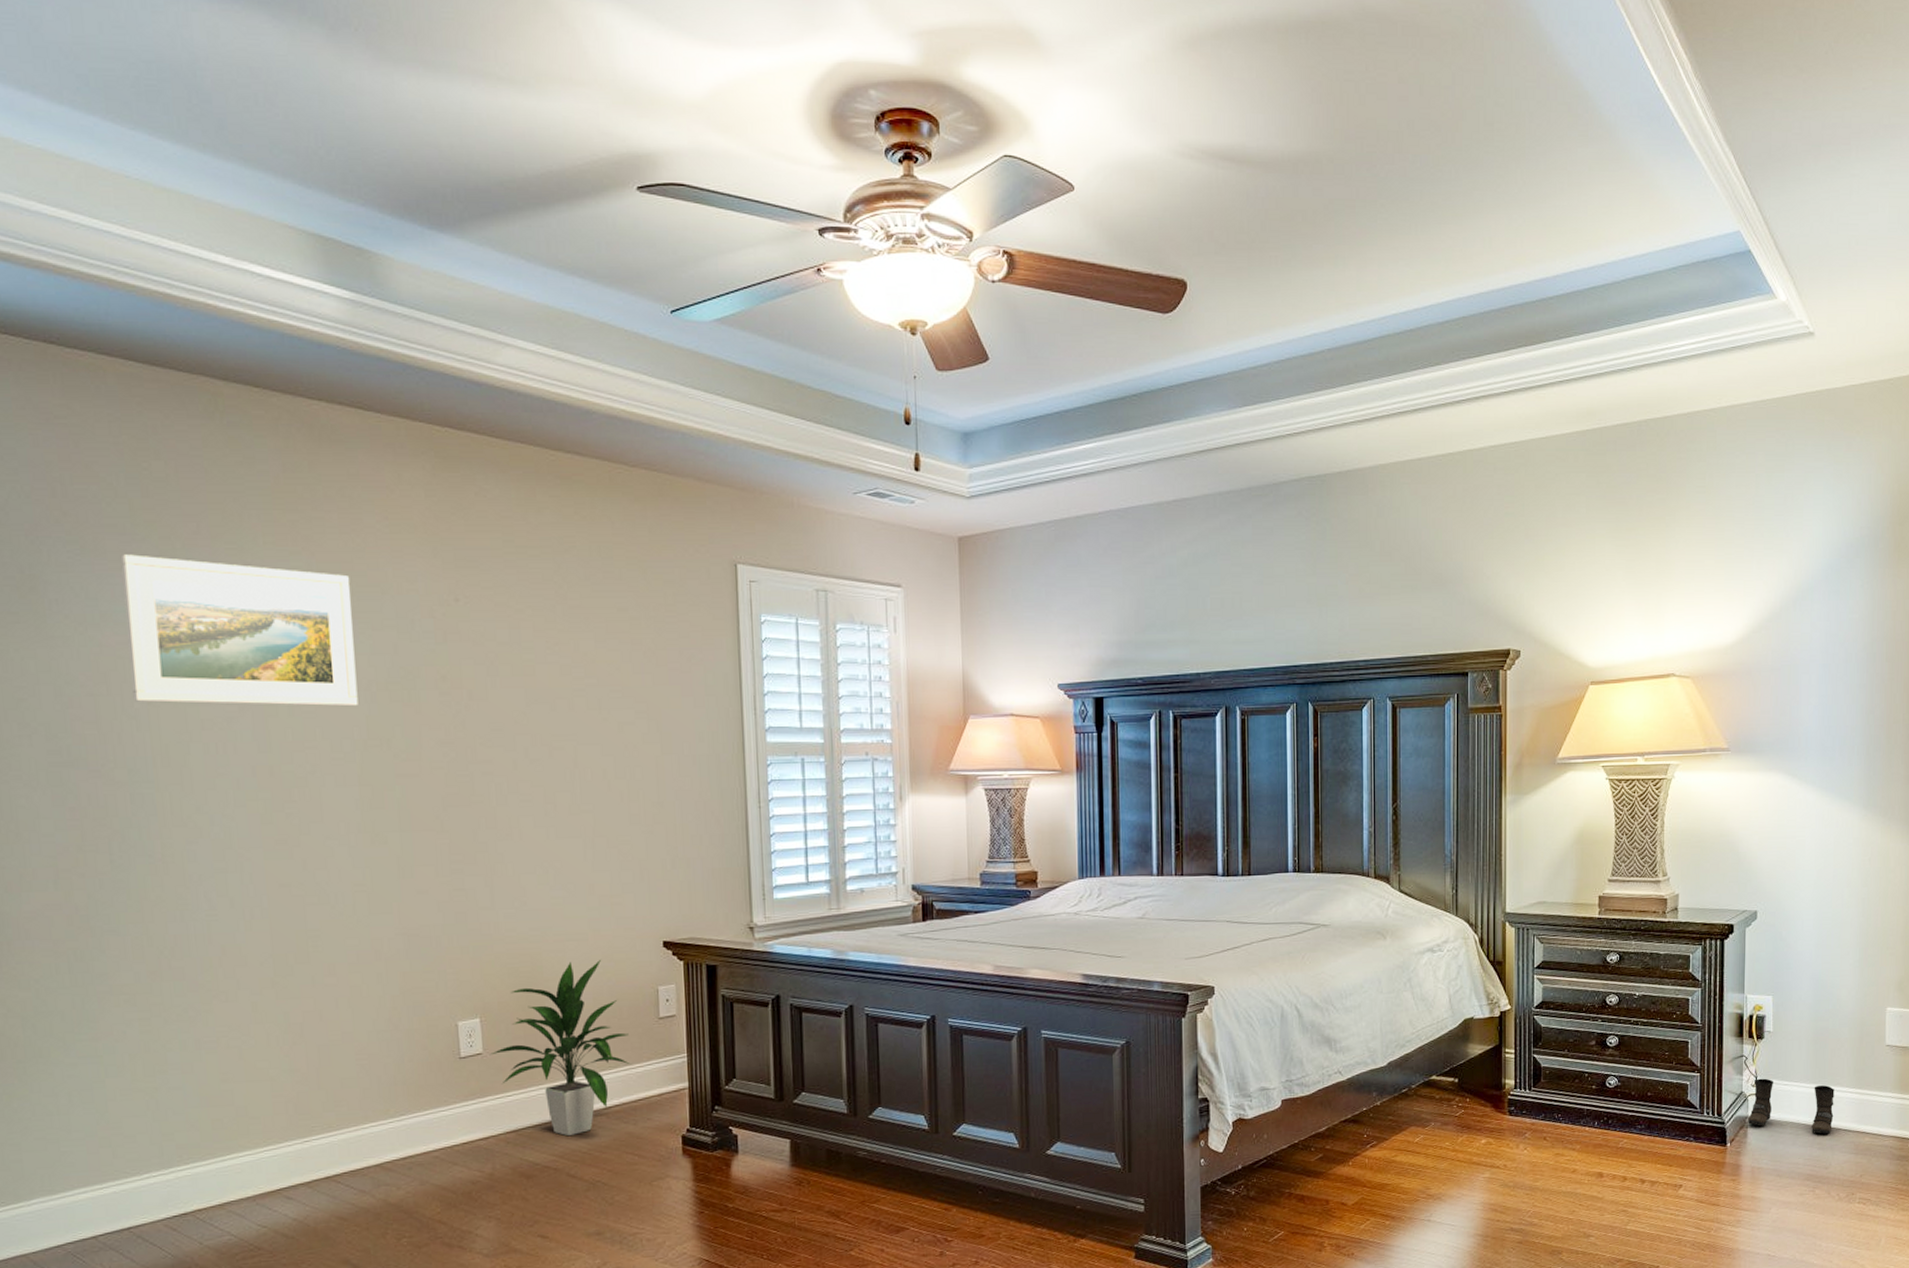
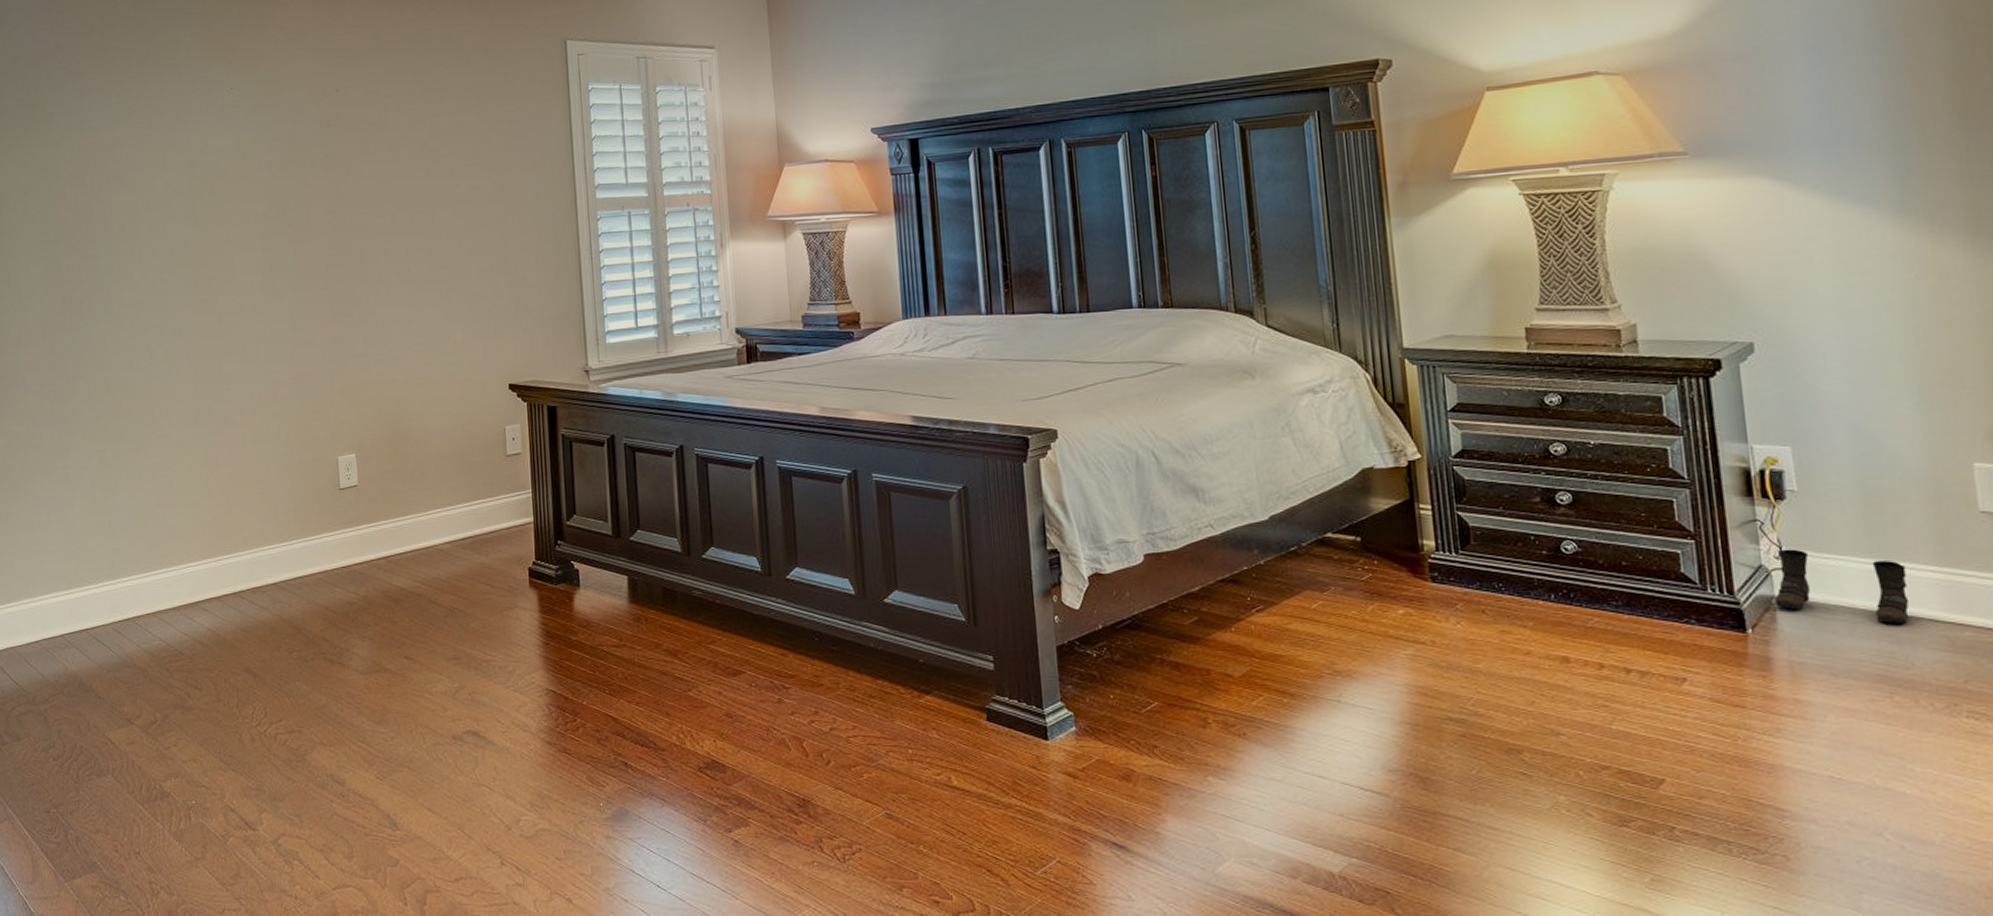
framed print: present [120,554,358,707] -> none [94,74,262,190]
indoor plant: present [489,960,632,1135] -> none [363,401,484,563]

